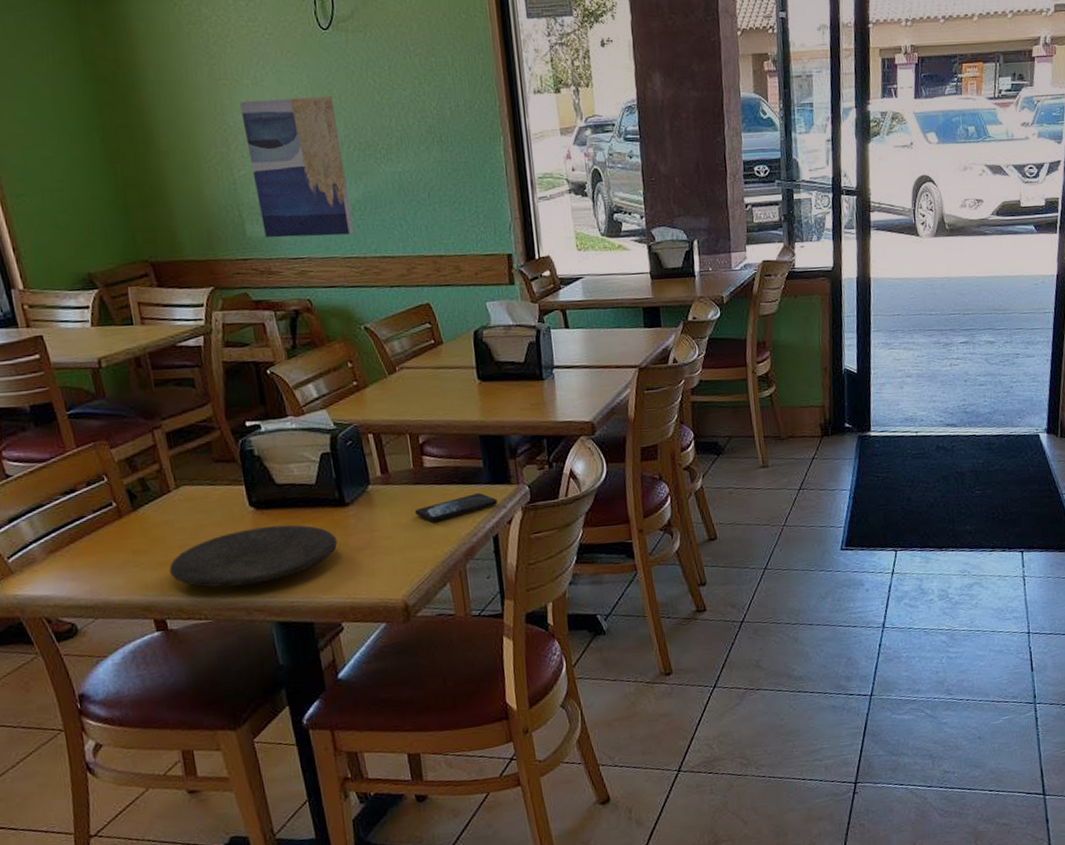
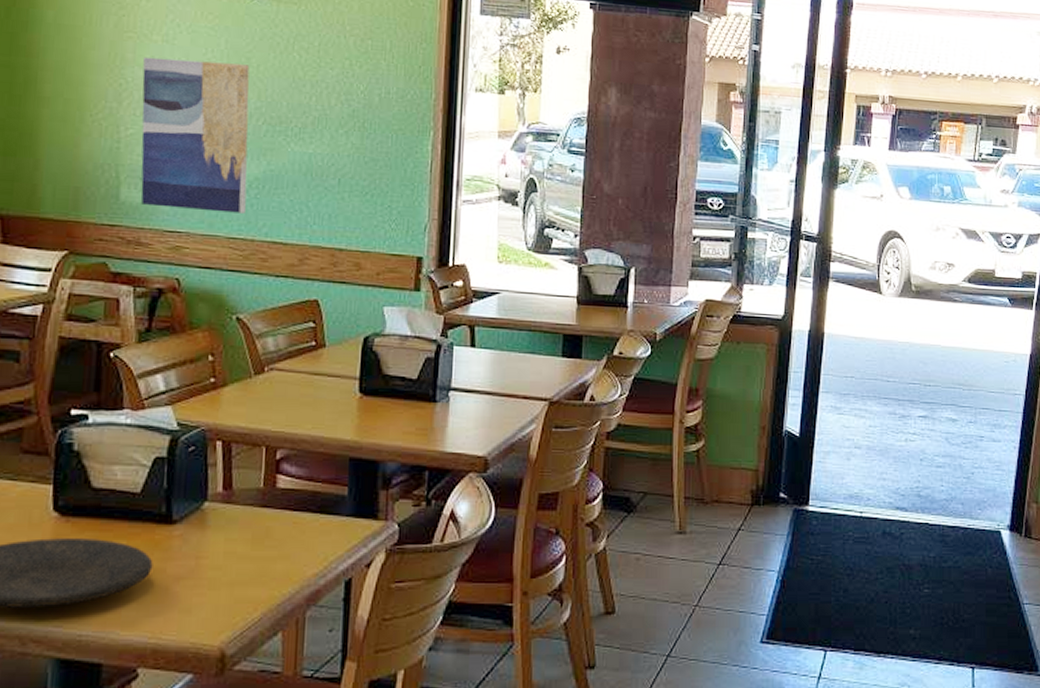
smartphone: present [414,493,498,522] -> none [255,526,358,555]

